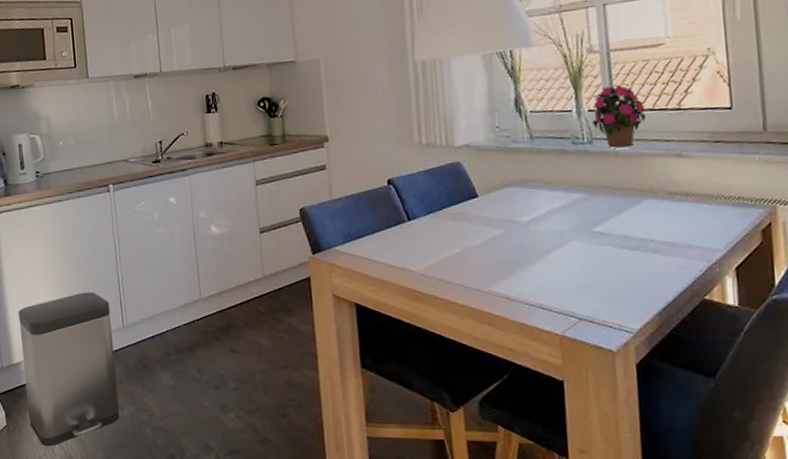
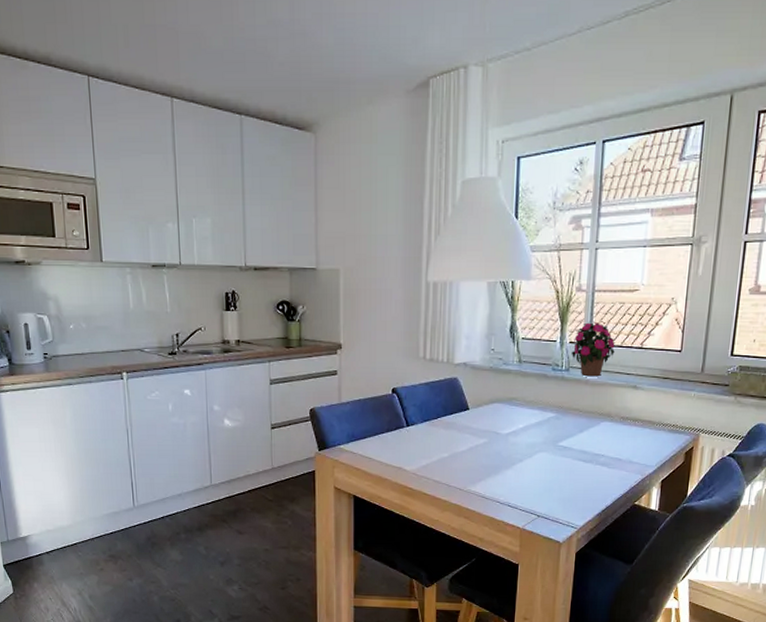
pedal bin: present [18,292,120,446] -> none [25,474,129,612]

